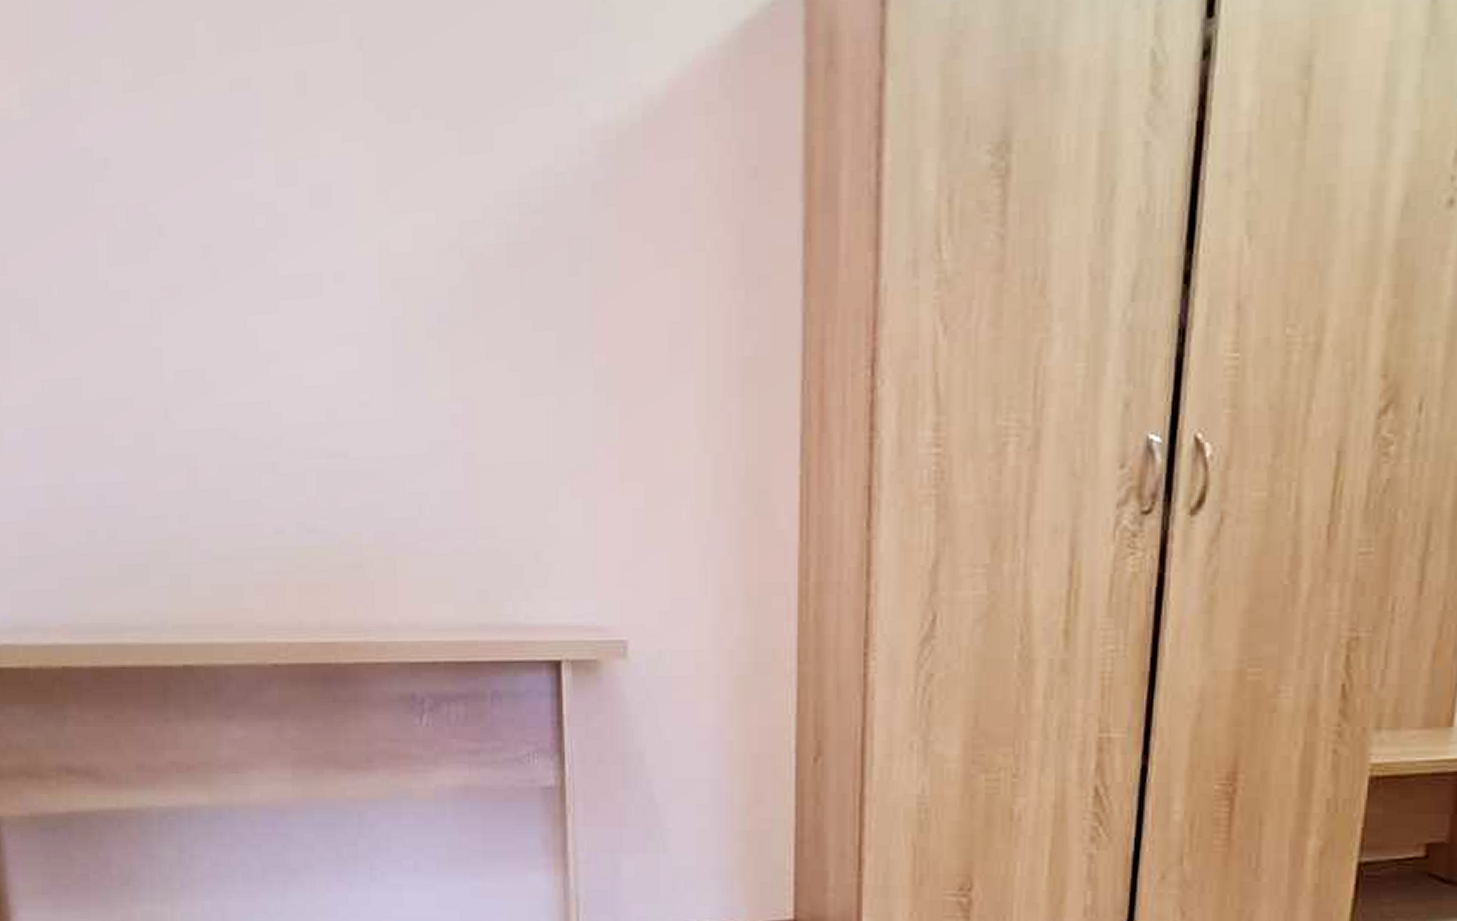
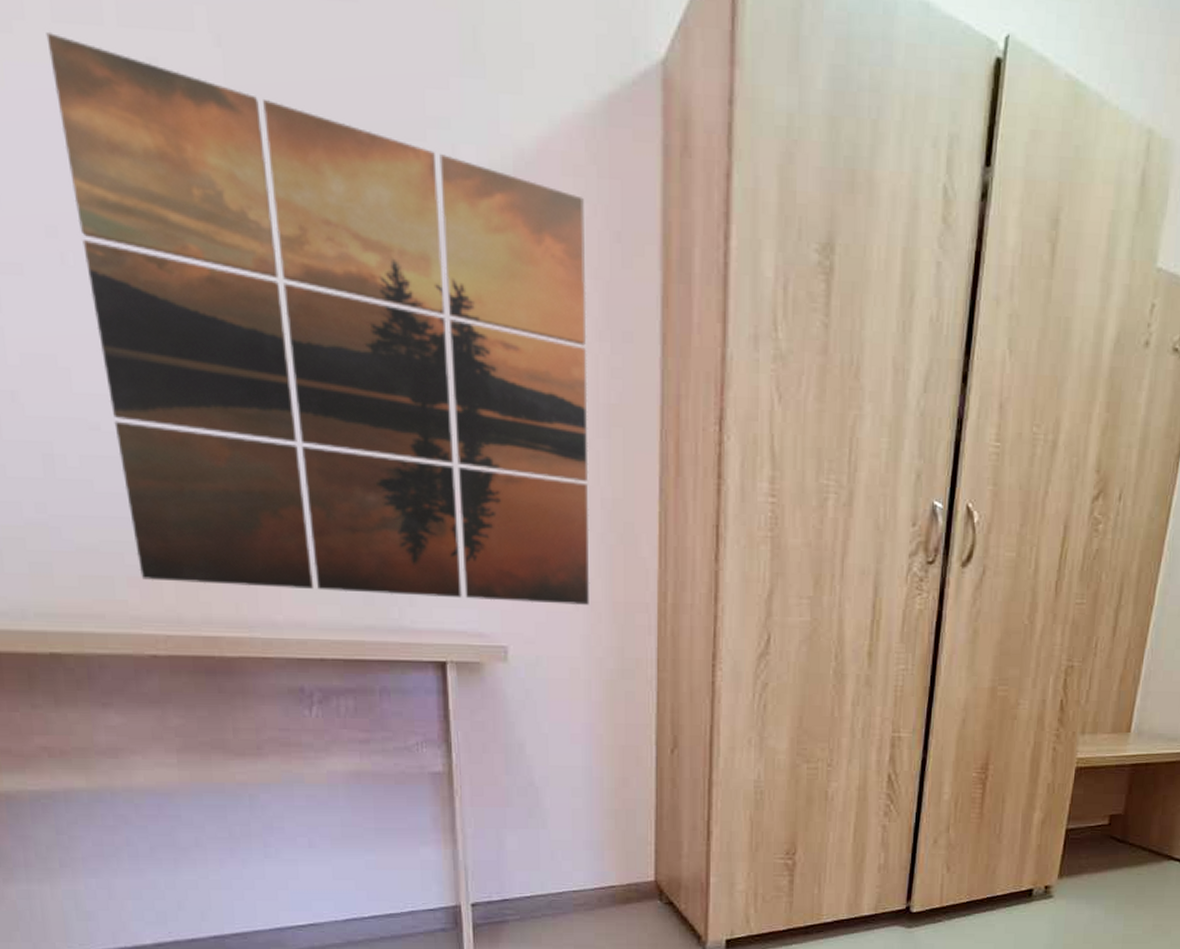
wall art: none [212,65,720,590] -> present [46,32,590,605]

